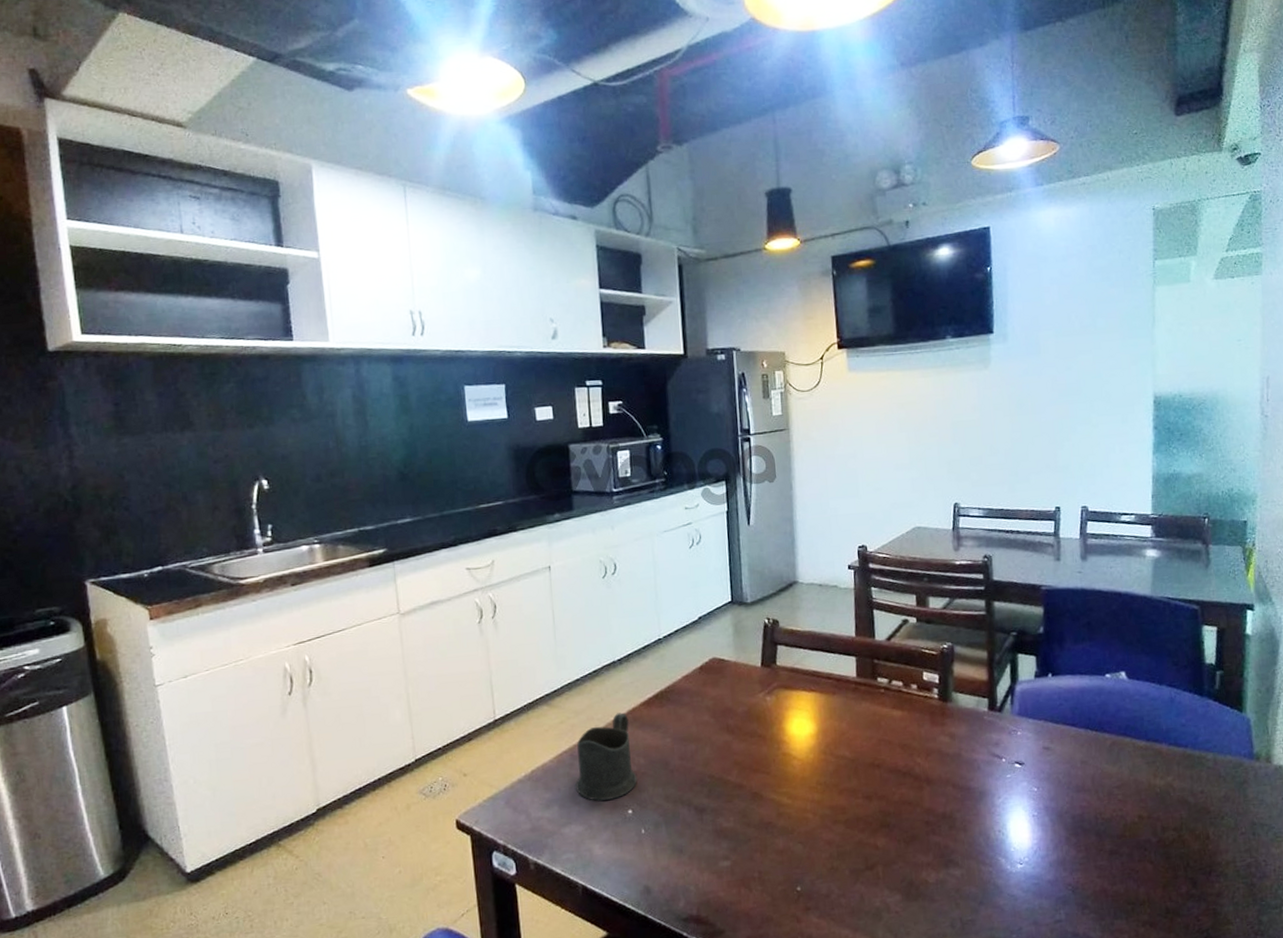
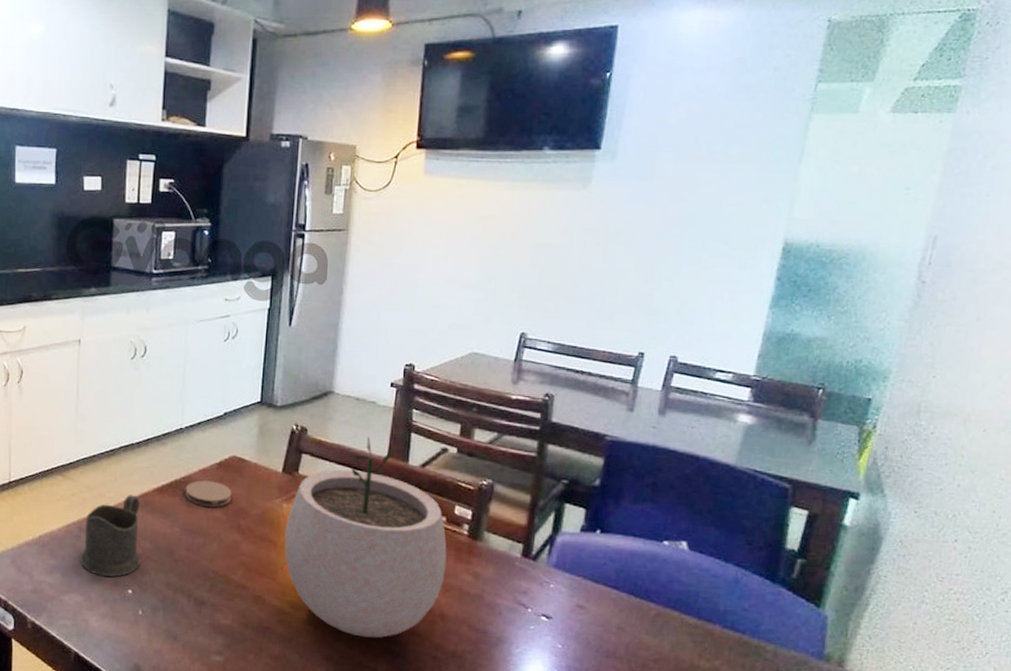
coaster: none [671,685,717,713] -> present [185,480,232,508]
plant pot: none [771,620,925,815] -> present [284,437,447,638]

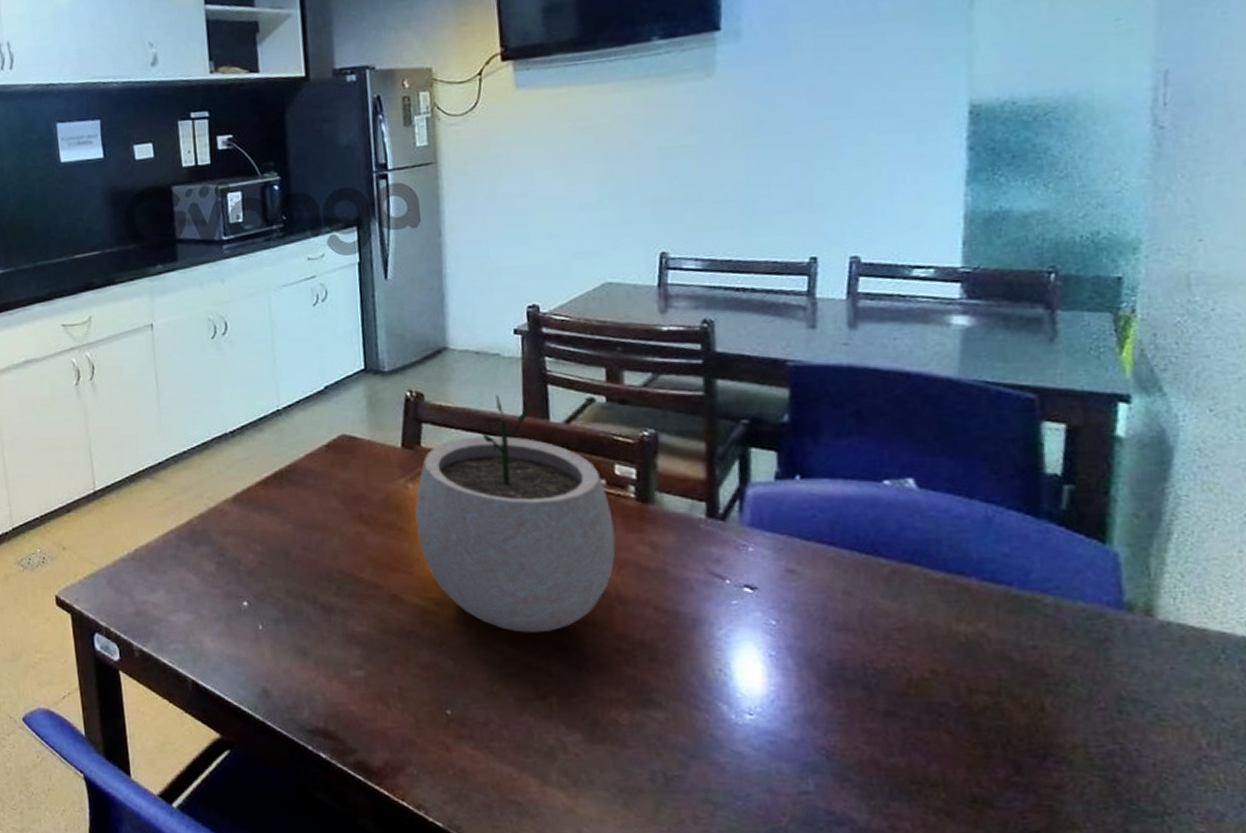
cup: present [80,494,141,577] -> none [183,492,254,588]
coaster: present [185,480,232,508] -> none [292,466,347,497]

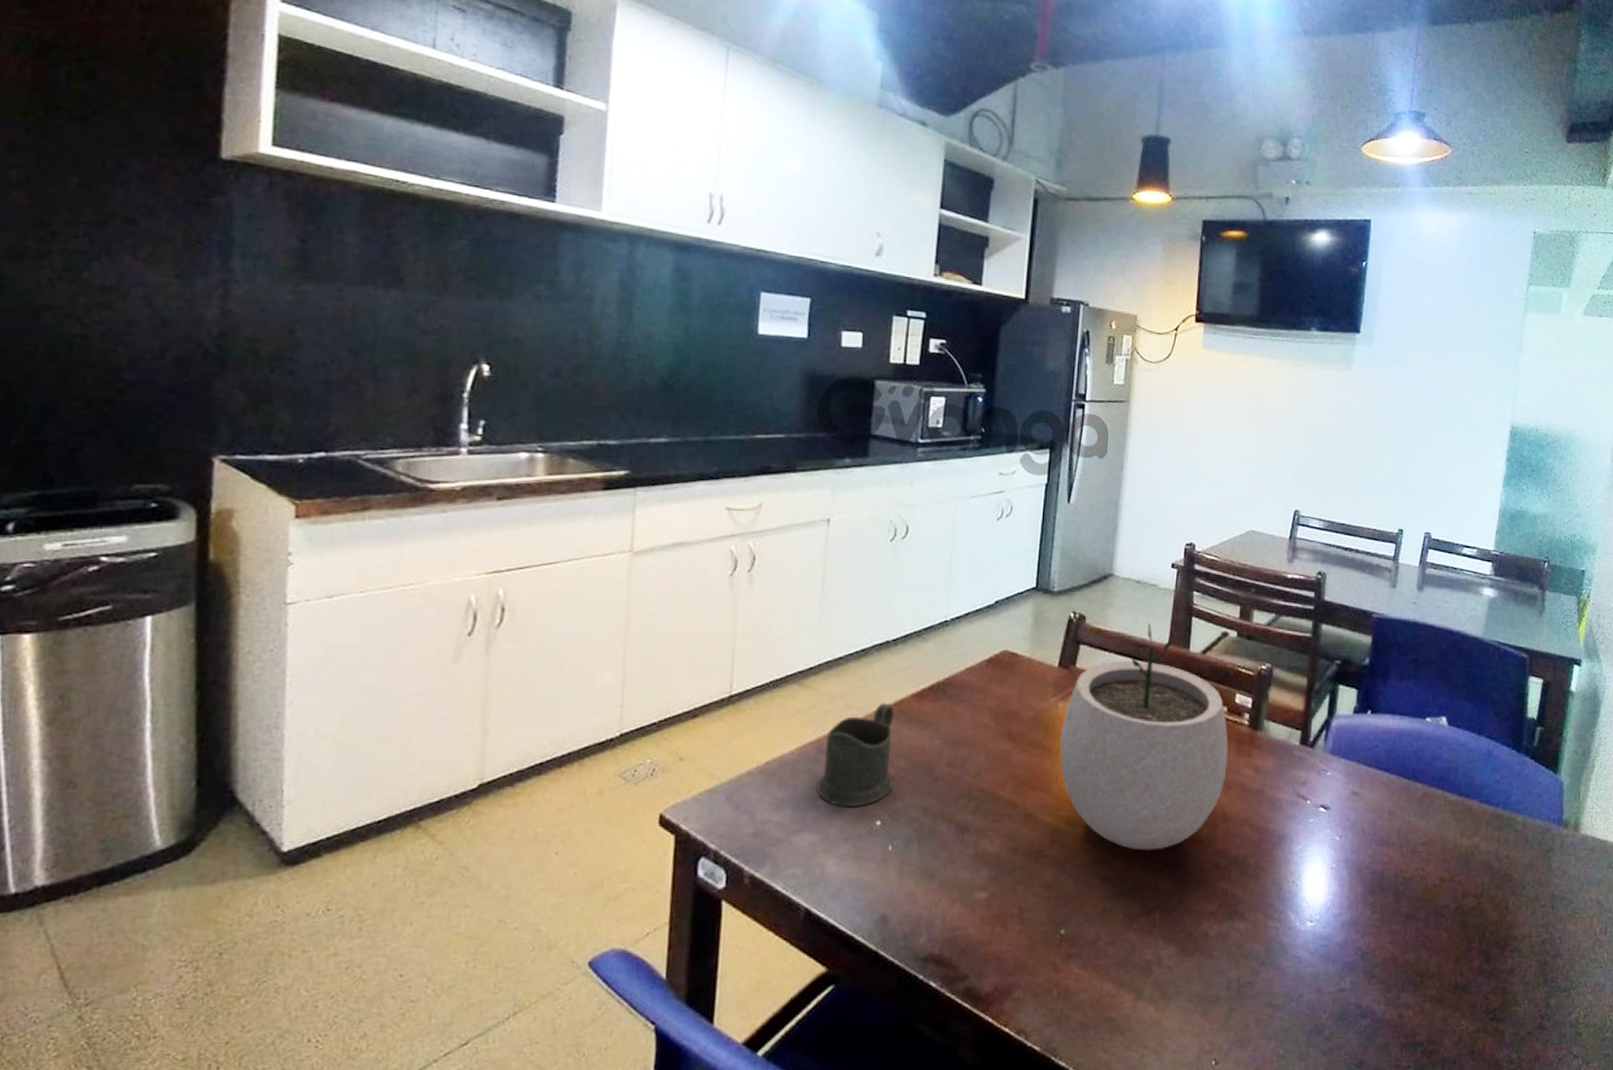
cup: none [183,492,254,588] -> present [817,703,894,806]

